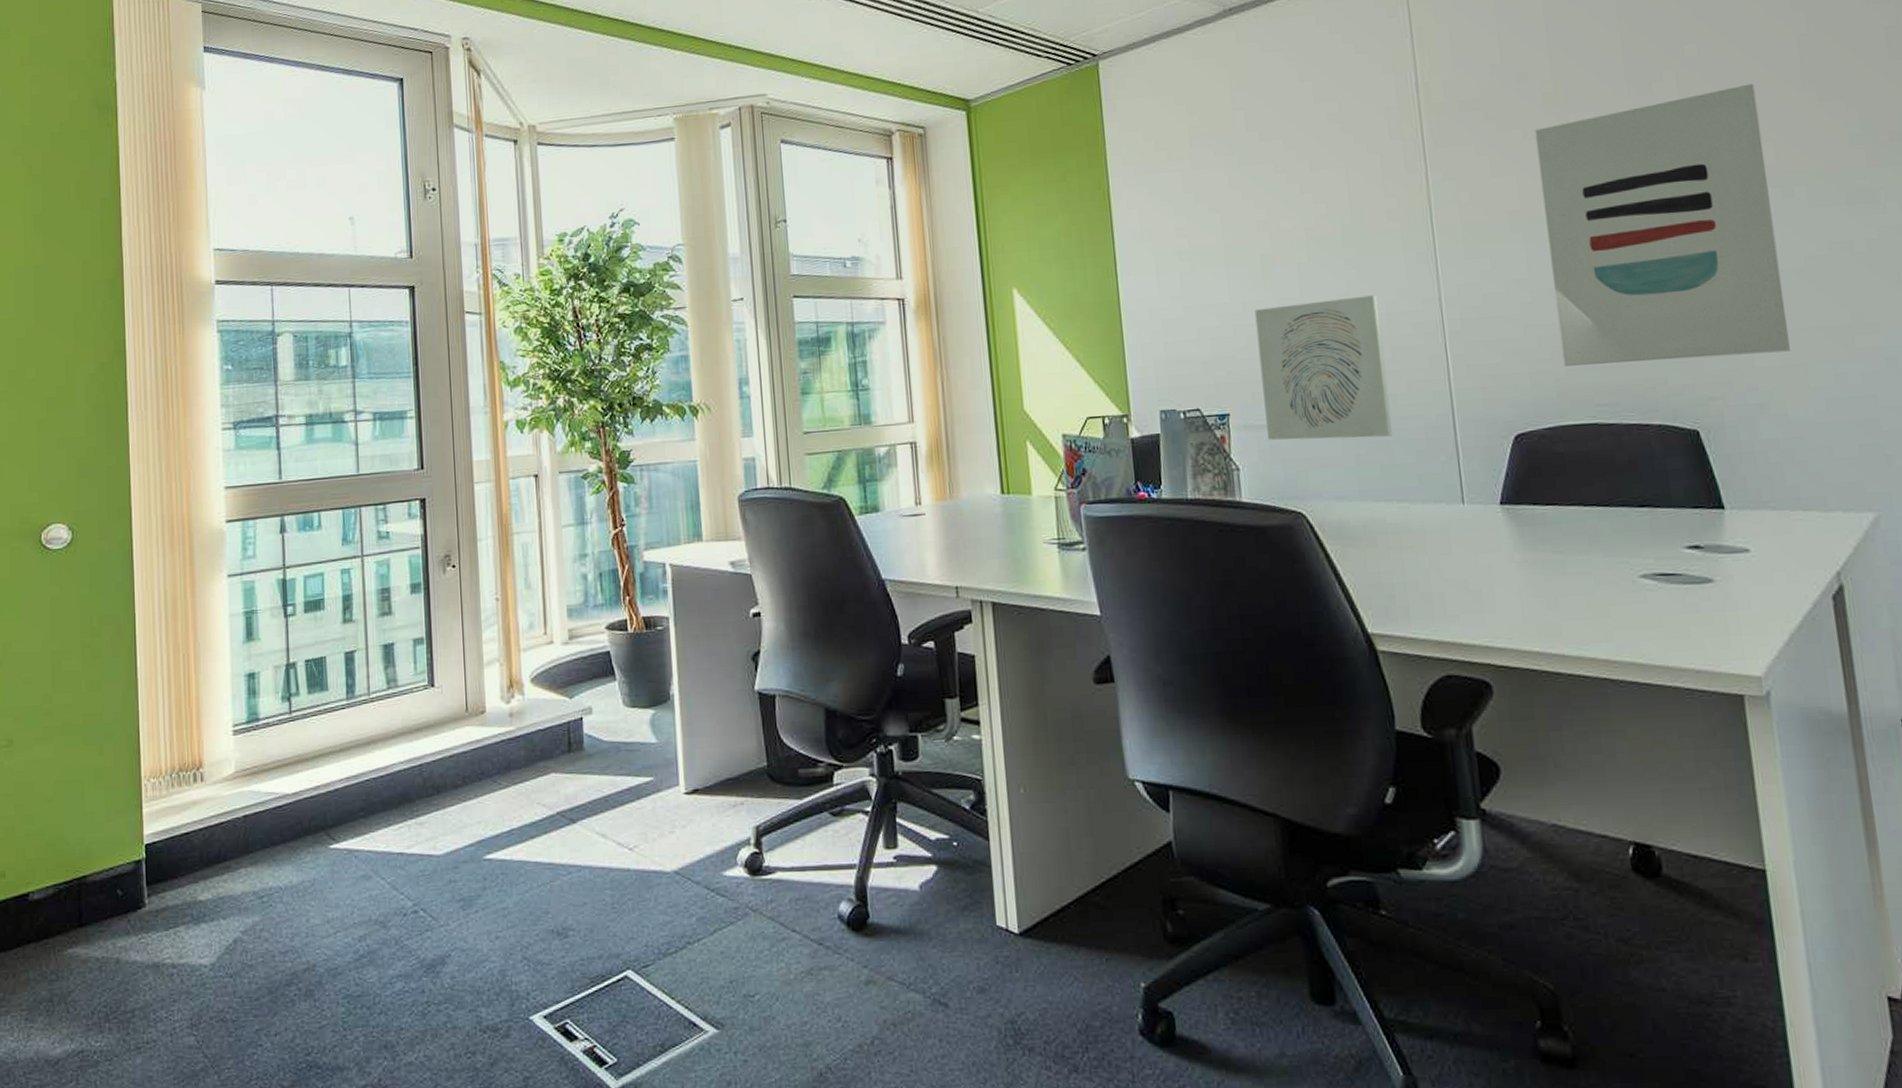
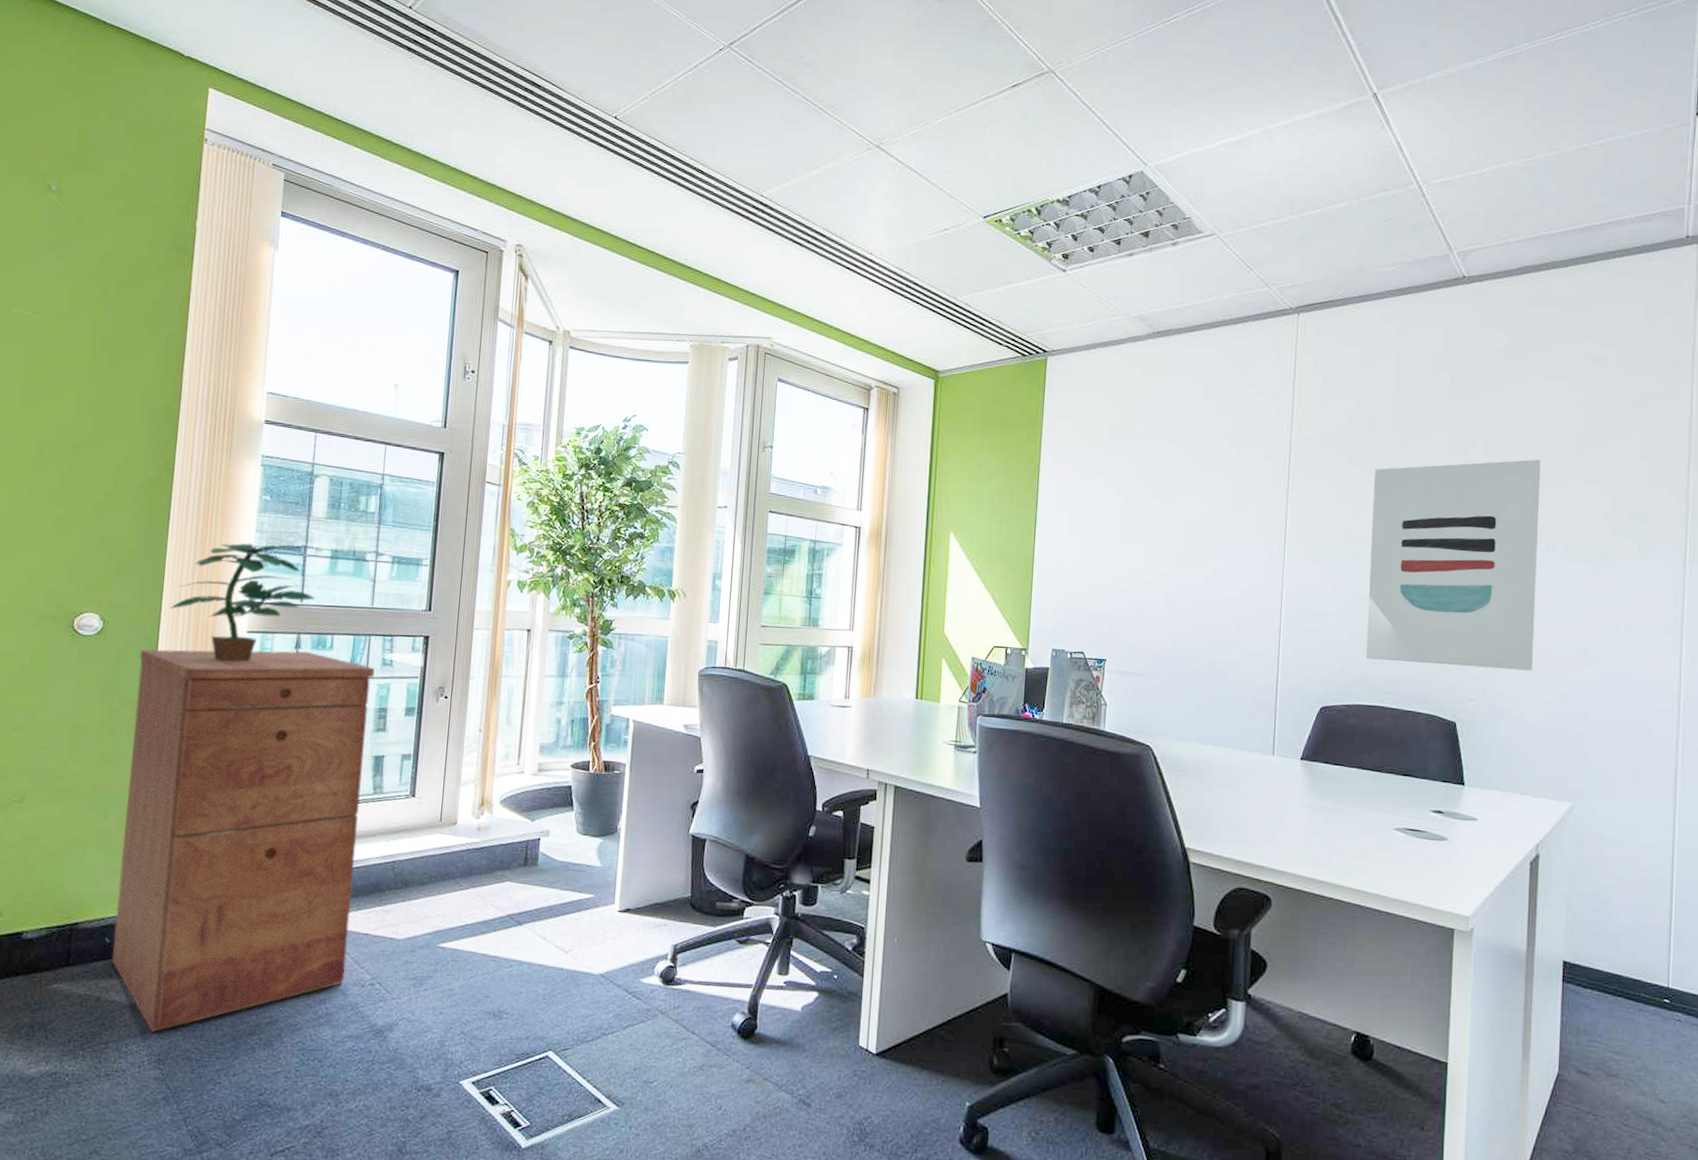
filing cabinet: none [114,535,383,993] -> present [112,649,375,1032]
potted plant: none [141,416,295,559] -> present [171,543,316,662]
wall art: present [1254,295,1393,440] -> none [1133,578,1234,695]

